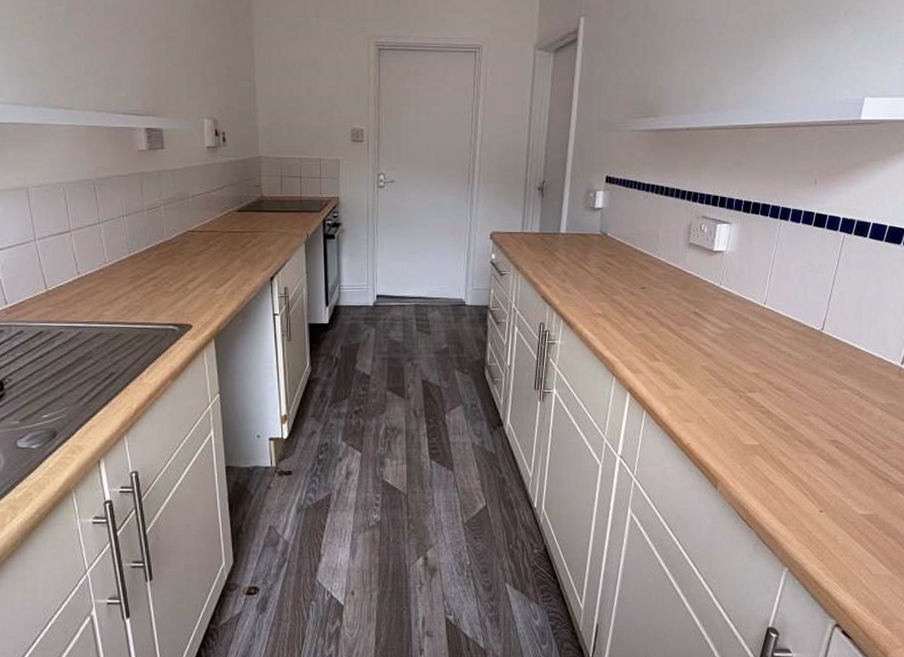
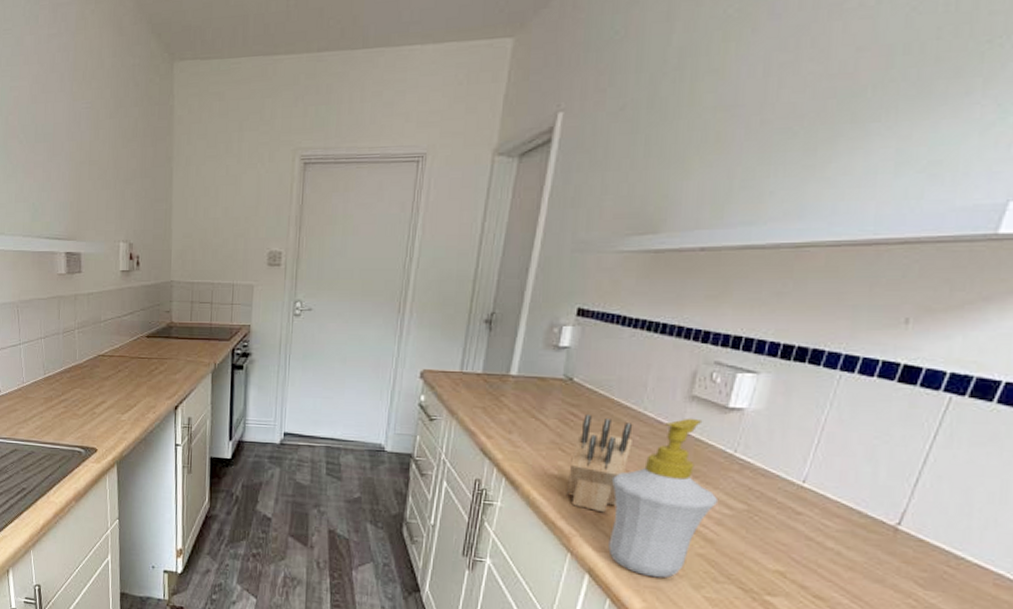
knife block: none [609,262,652,341] -> present [567,413,633,513]
soap bottle: none [641,260,713,389] -> present [608,418,719,578]

